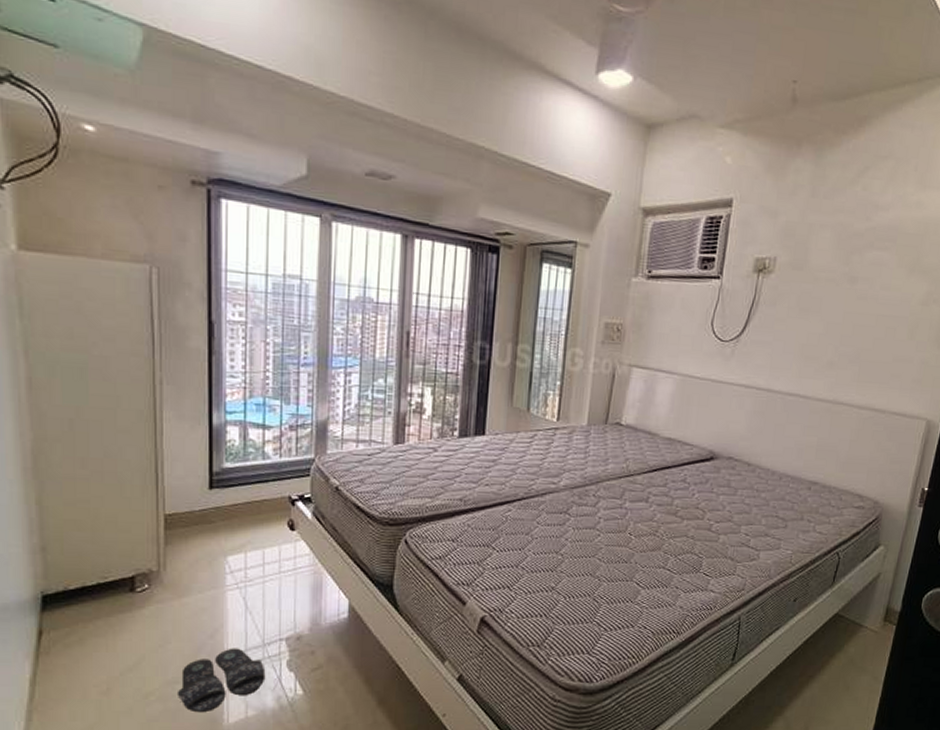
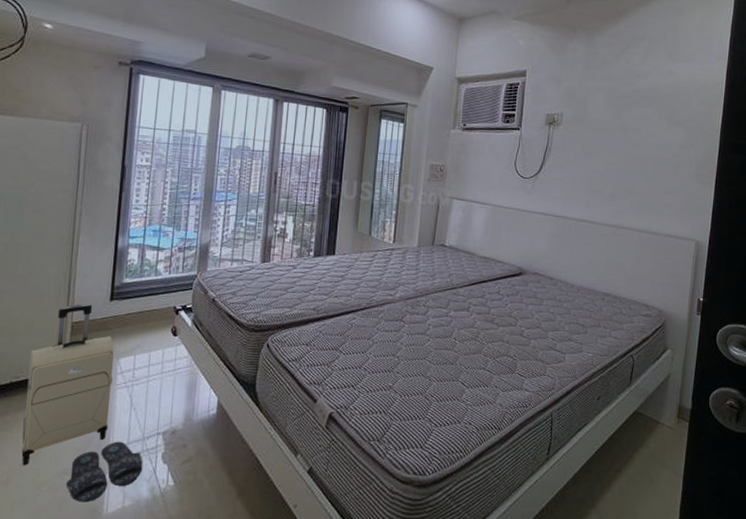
suitcase: none [118,492,221,675] -> present [21,303,114,466]

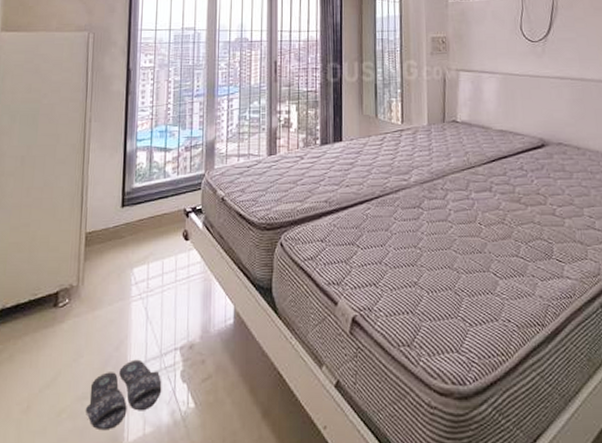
suitcase: present [21,303,114,466] -> none [41,212,128,391]

